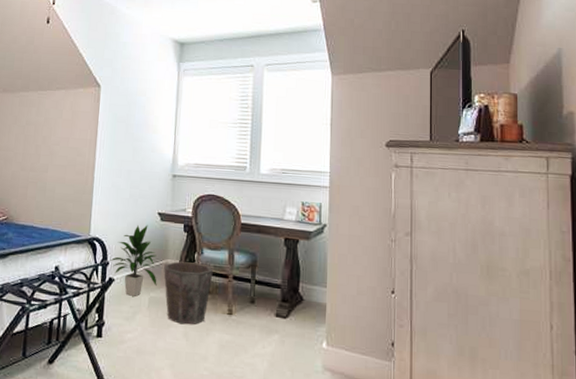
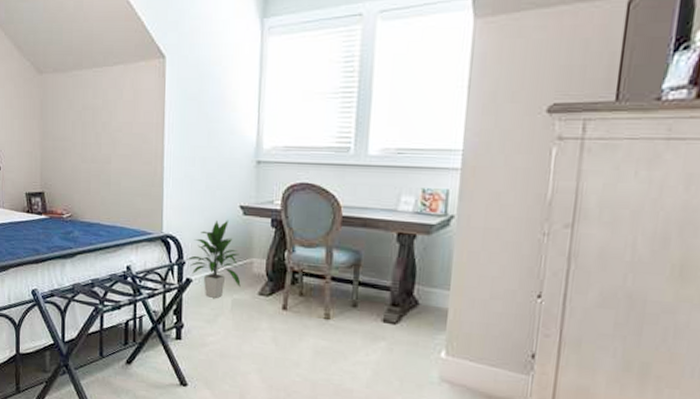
waste bin: present [163,261,213,325] -> none [247,260,307,329]

